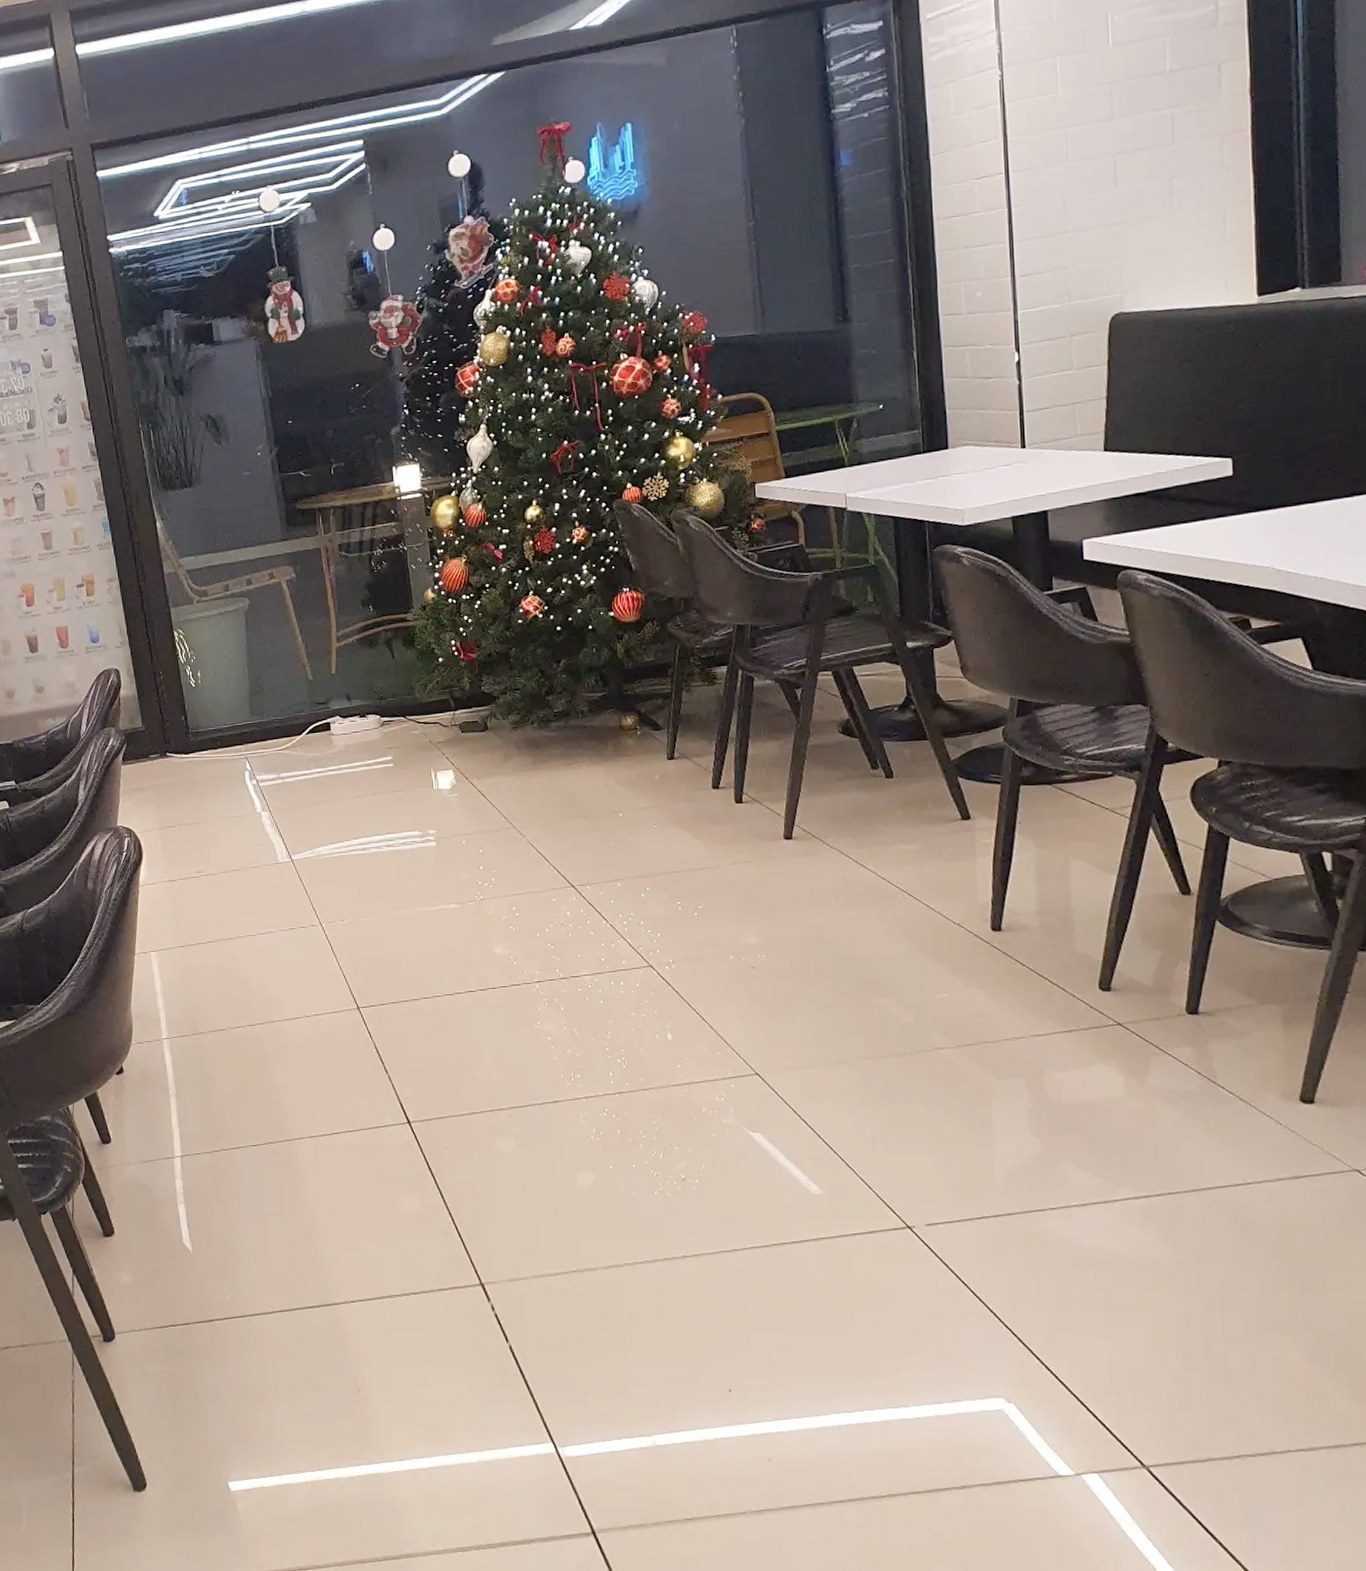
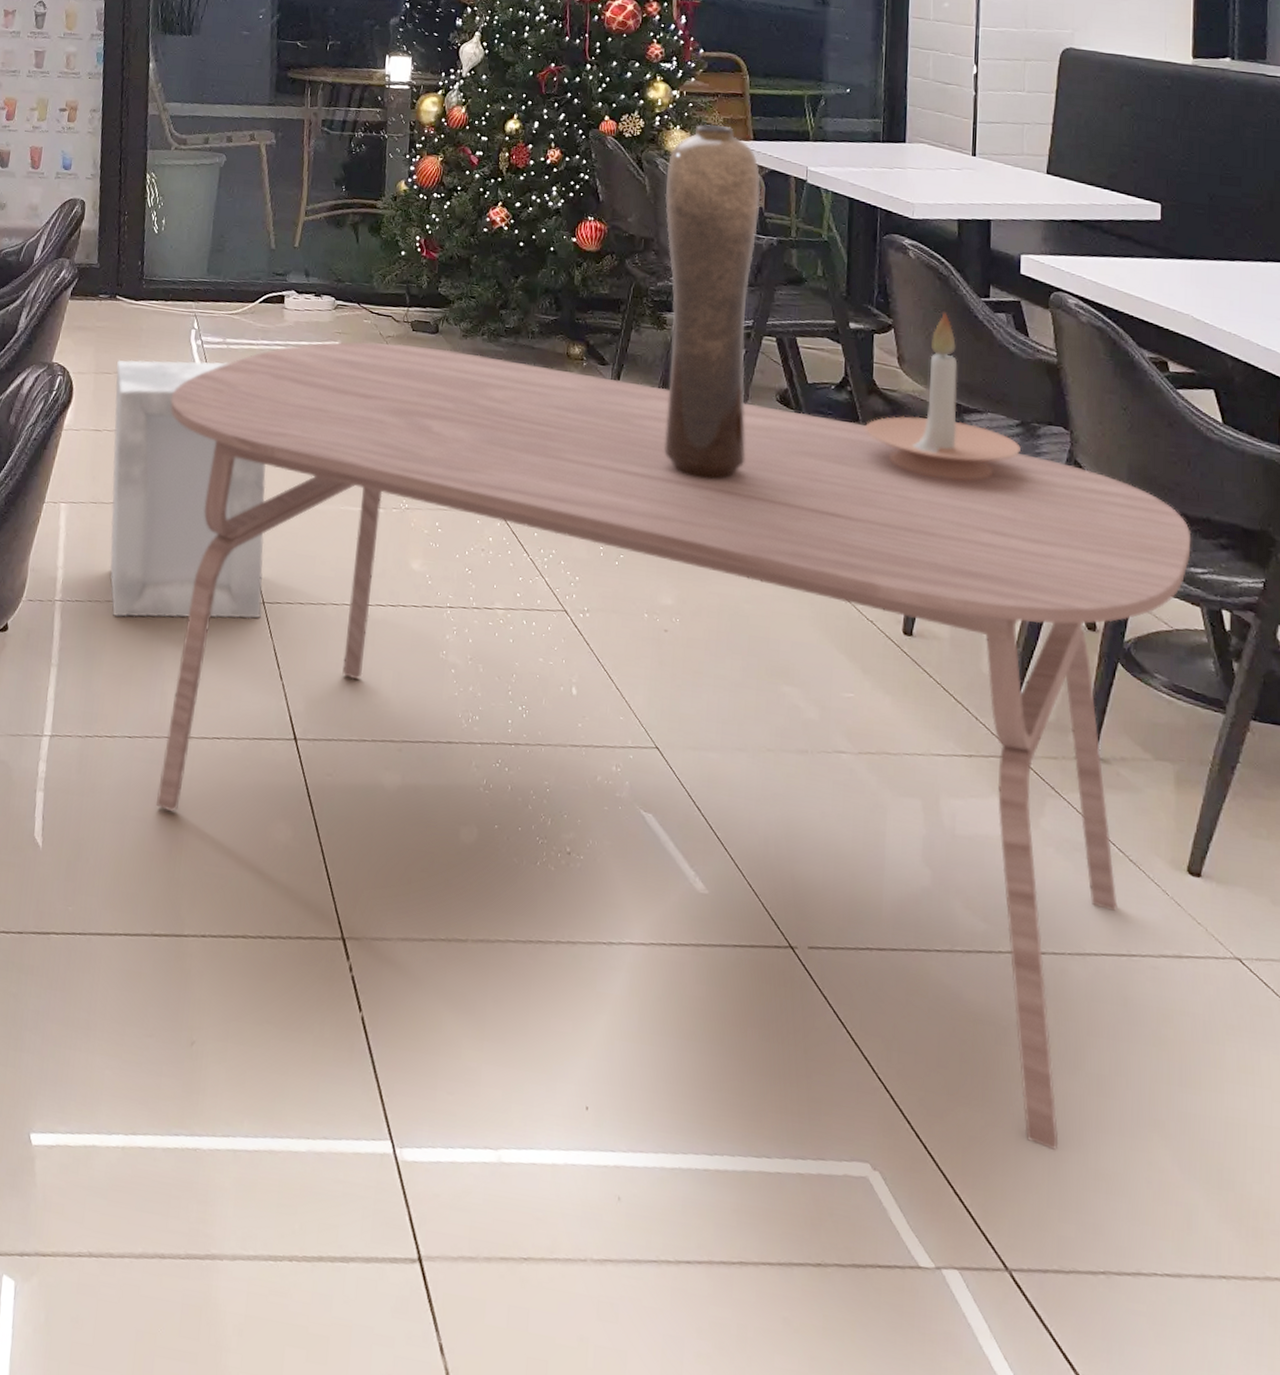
trash can: none [179,795,358,1044] -> present [109,359,267,619]
dining table: none [236,738,1286,1363] -> present [156,341,1191,1151]
vase: none [699,469,814,821] -> present [664,124,761,480]
candle holder: none [933,613,1100,777] -> present [865,312,1022,480]

